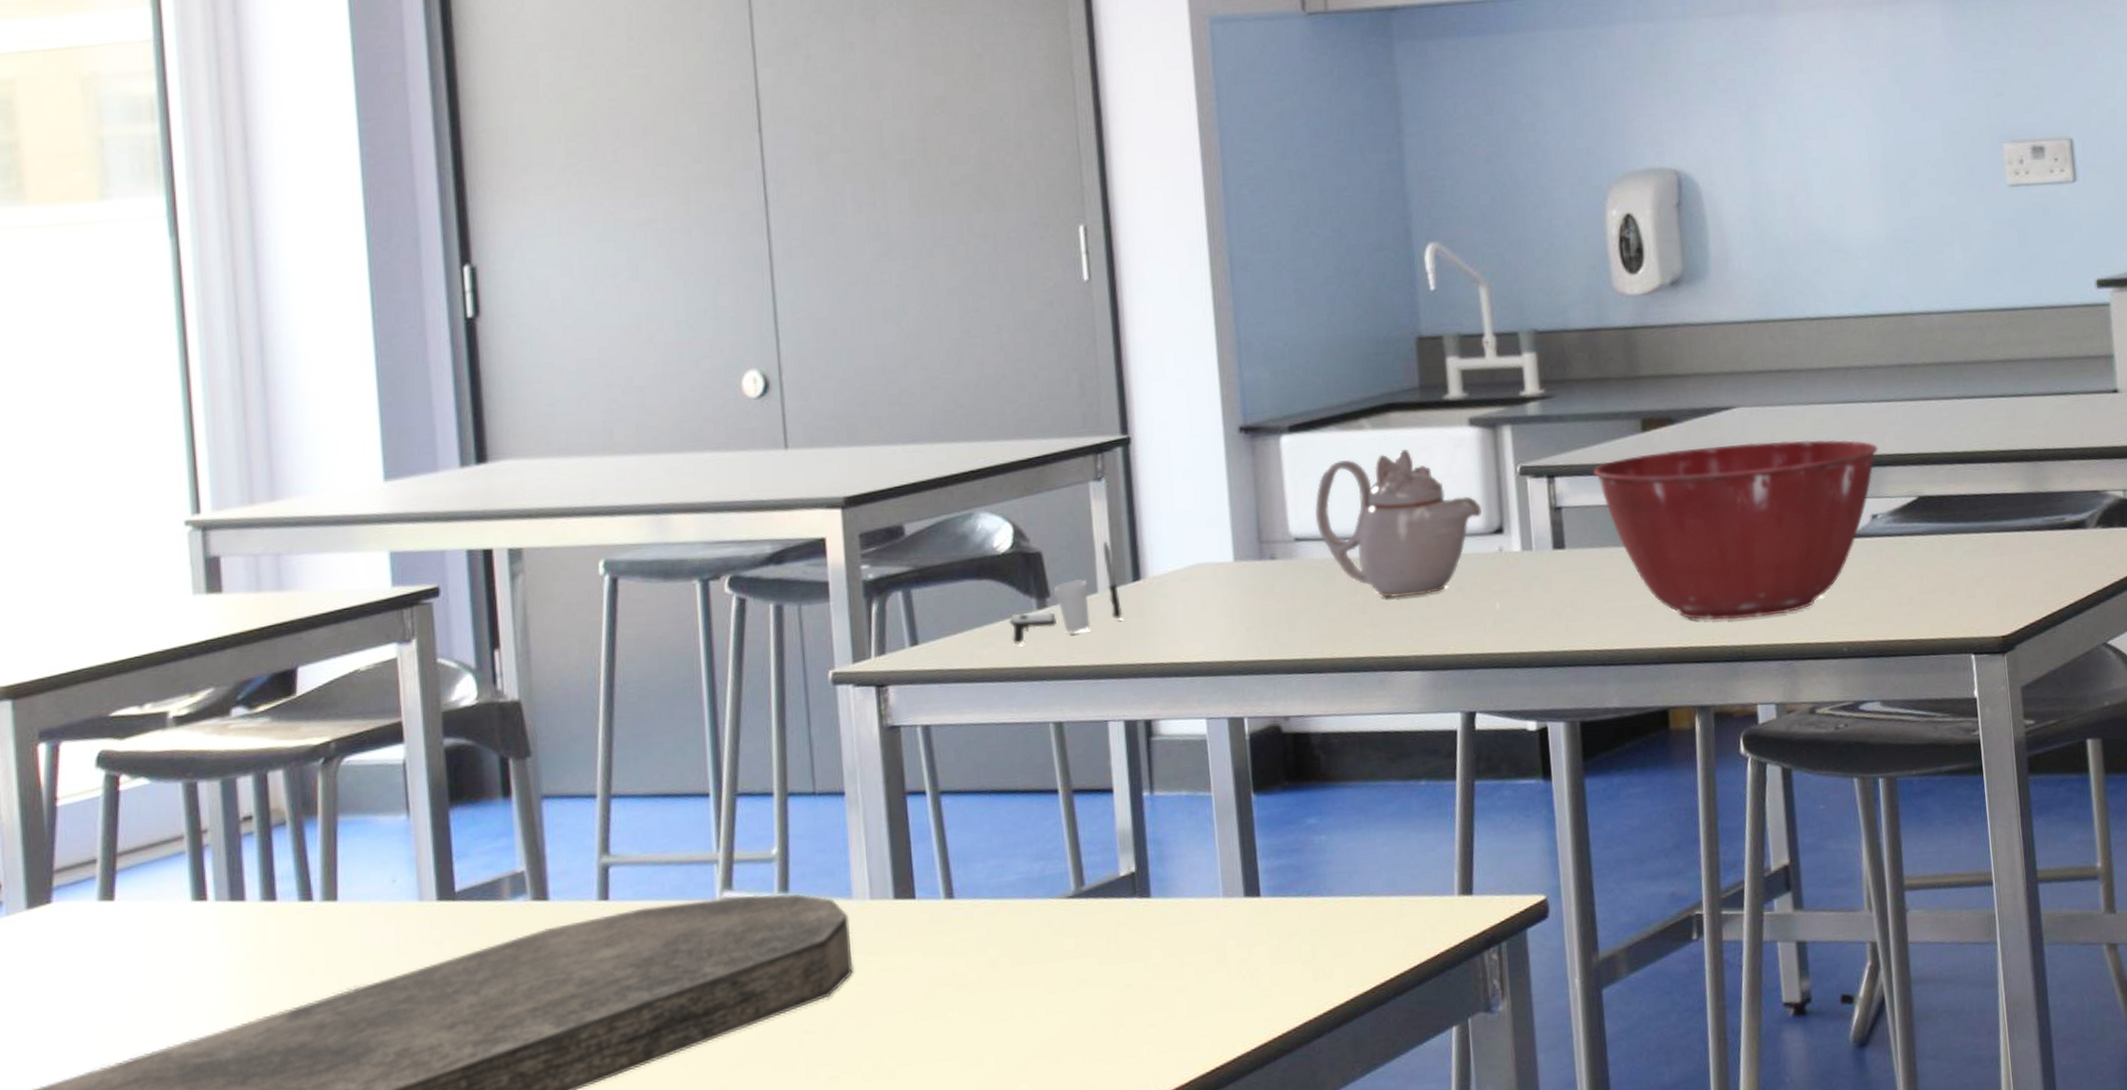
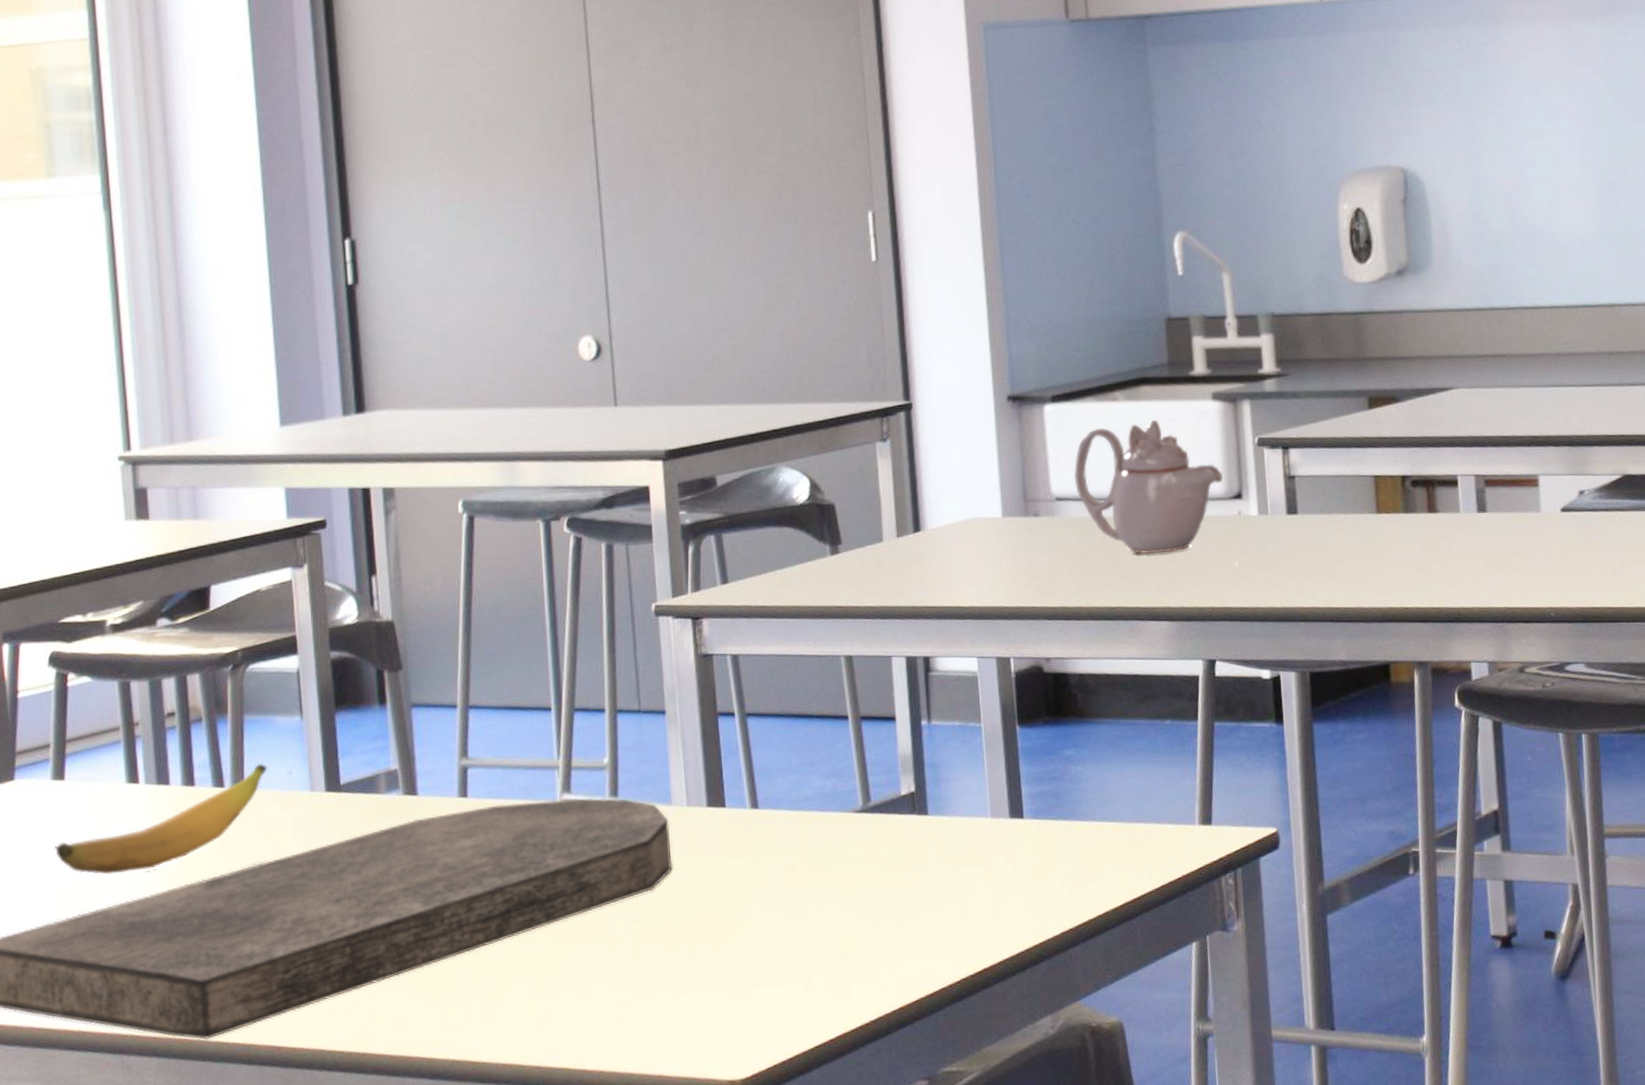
banana: none [101,872,366,1010] -> present [54,764,268,875]
cup: present [1009,541,1123,645] -> none [806,496,905,586]
mixing bowl: present [1594,439,1878,621] -> none [1324,420,1586,584]

